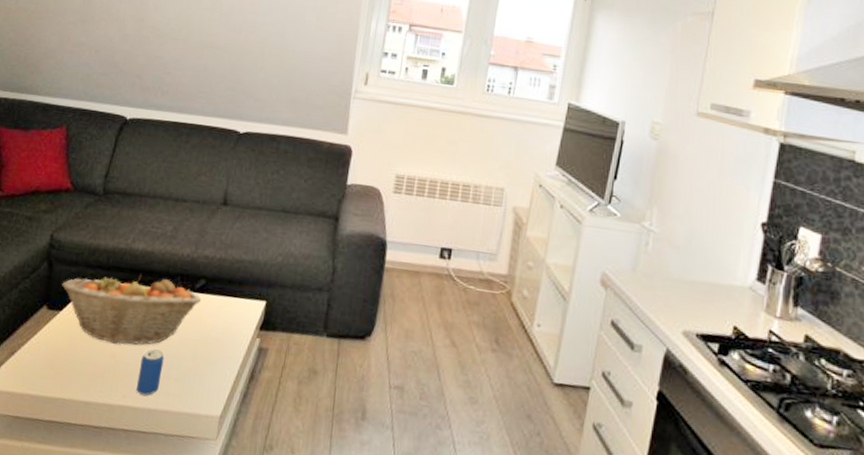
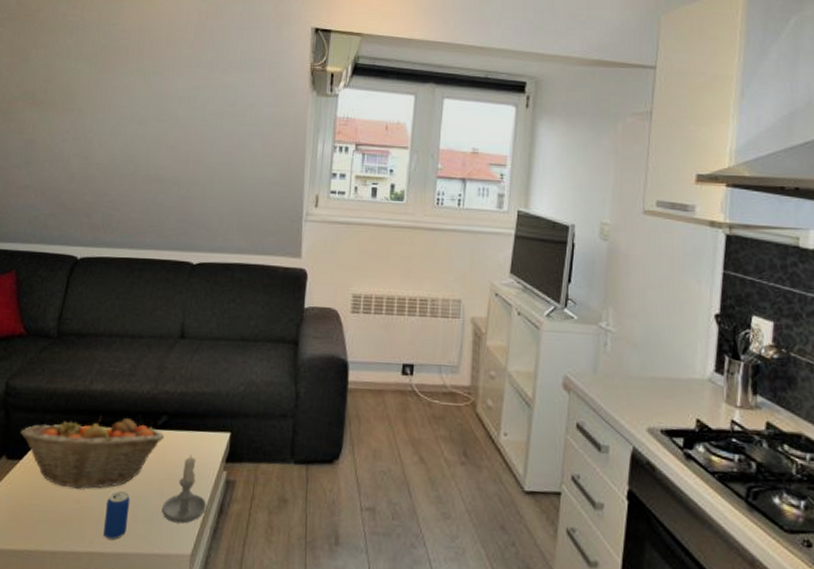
candle: none [194,320,238,386] -> present [162,455,206,524]

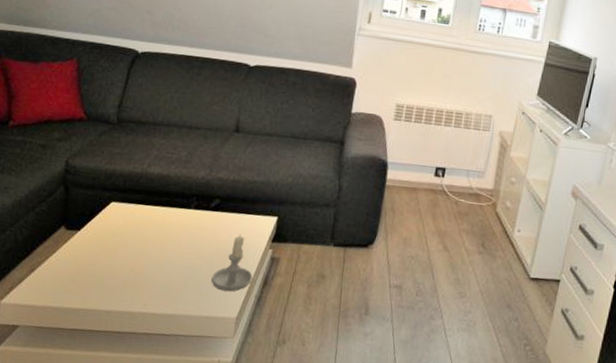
fruit basket: present [20,415,165,489] -> none [79,195,217,259]
beverage can: present [103,491,130,540] -> none [156,262,183,303]

